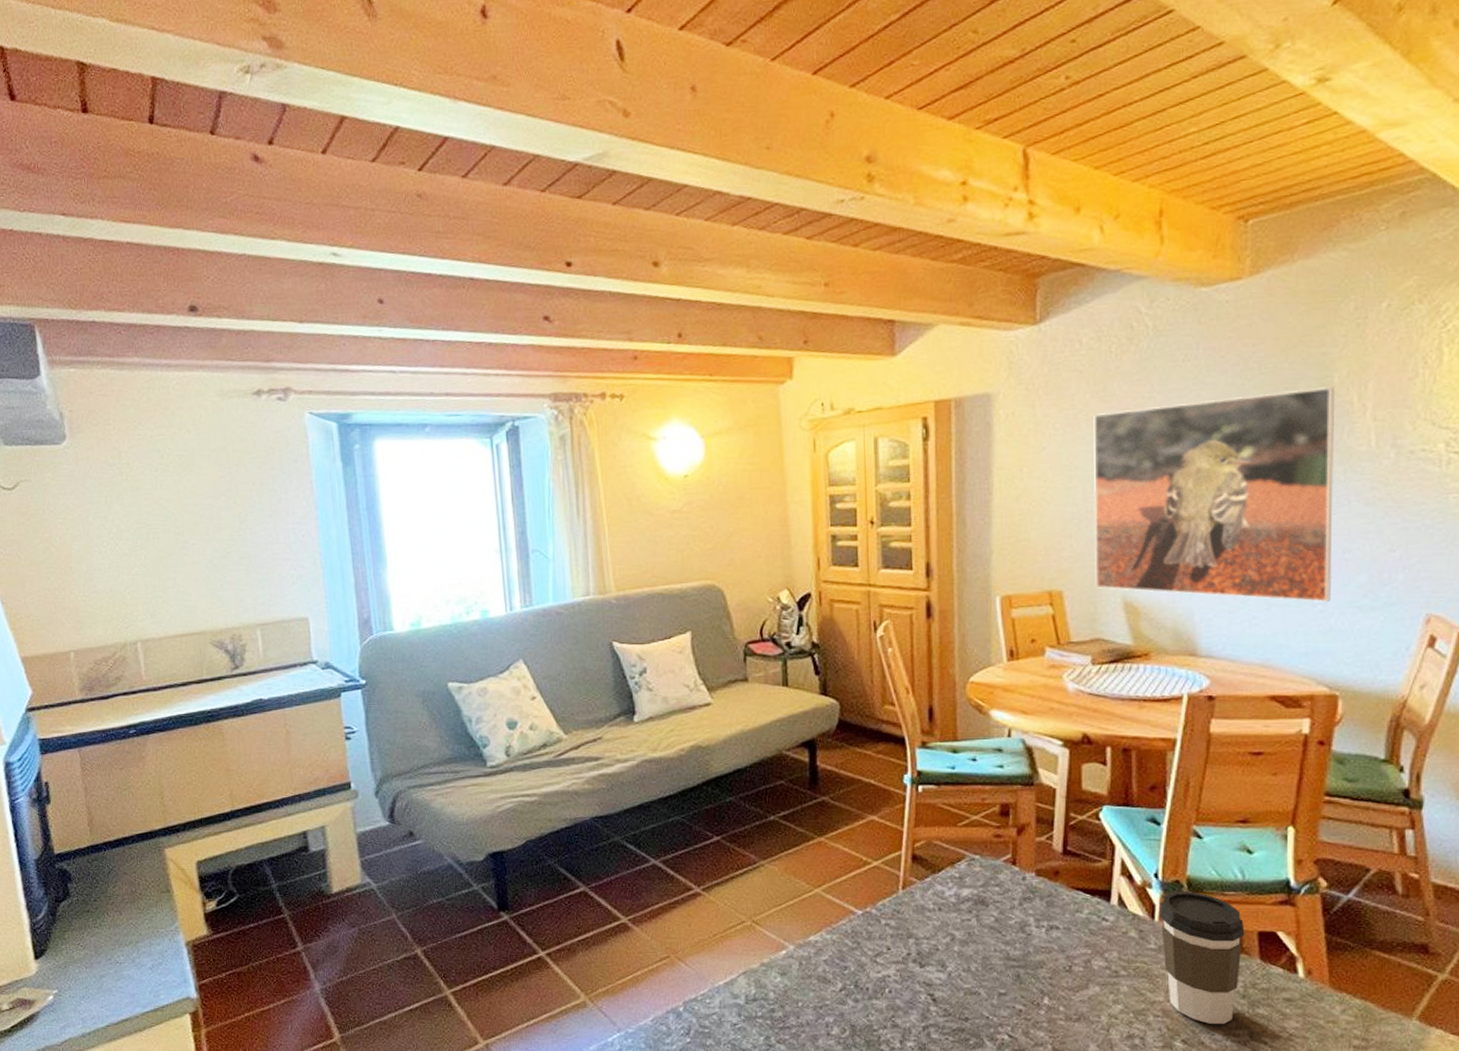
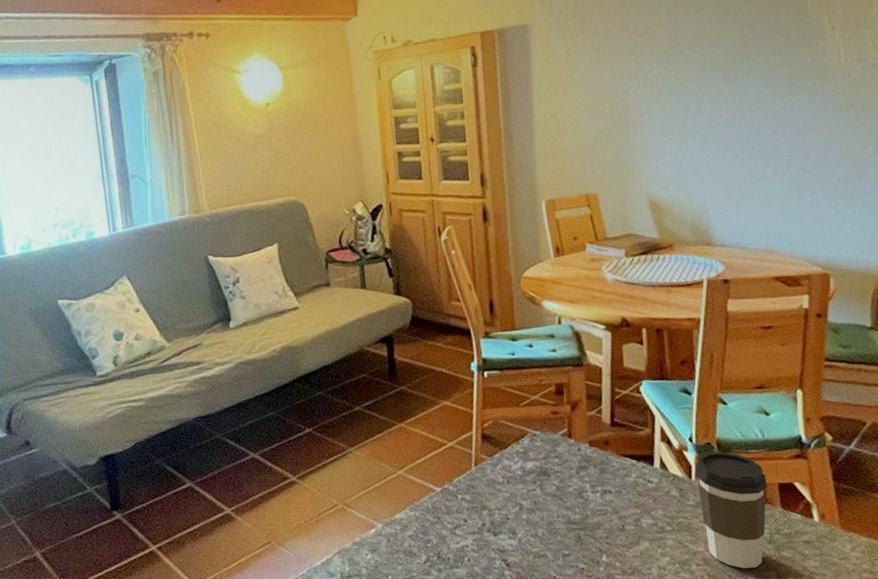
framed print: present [1093,387,1336,602] -> none [614,12,818,195]

